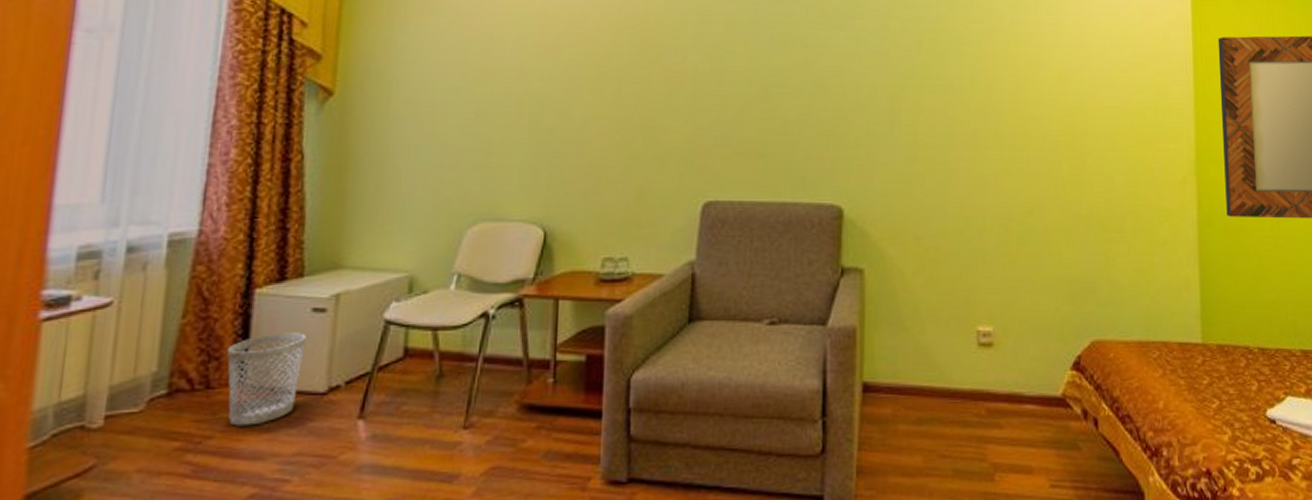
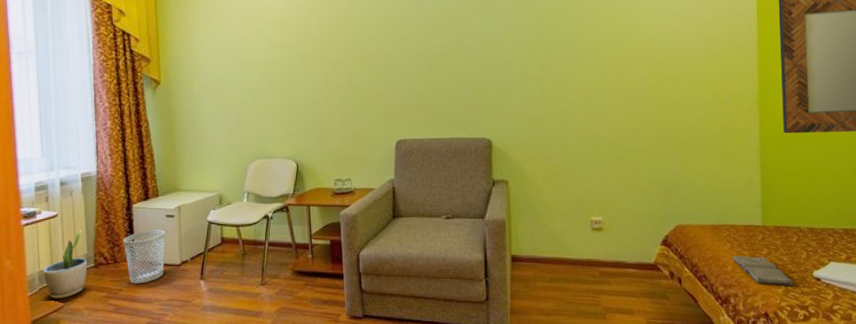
potted plant: none [65,330,155,453] -> present [43,230,88,299]
diary: none [1166,385,1242,431] -> present [733,255,793,286]

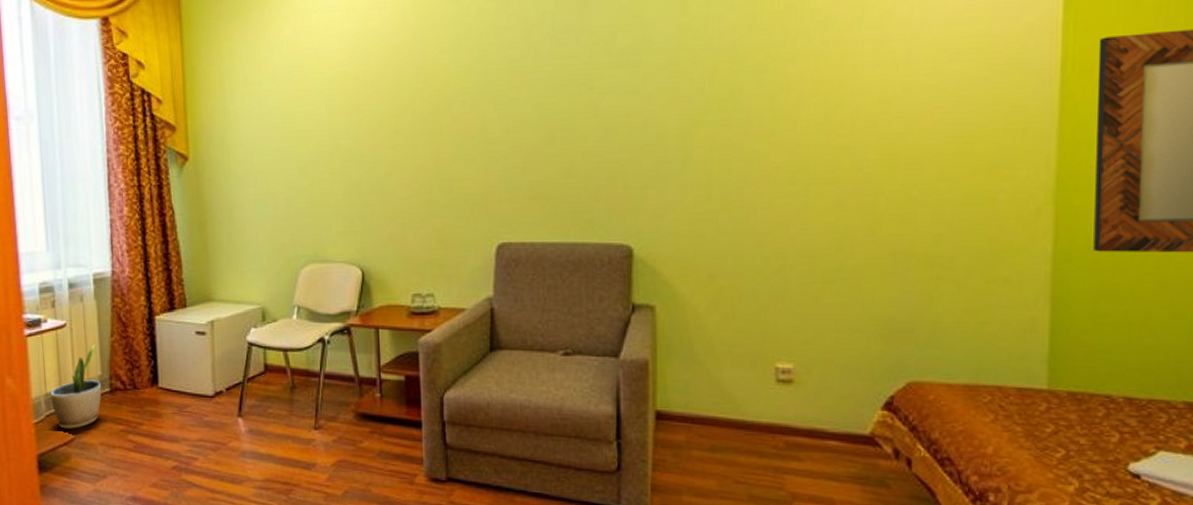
wastebasket: present [123,230,165,284] -> none [144,350,195,417]
diary: present [733,255,793,286] -> none [997,431,1093,483]

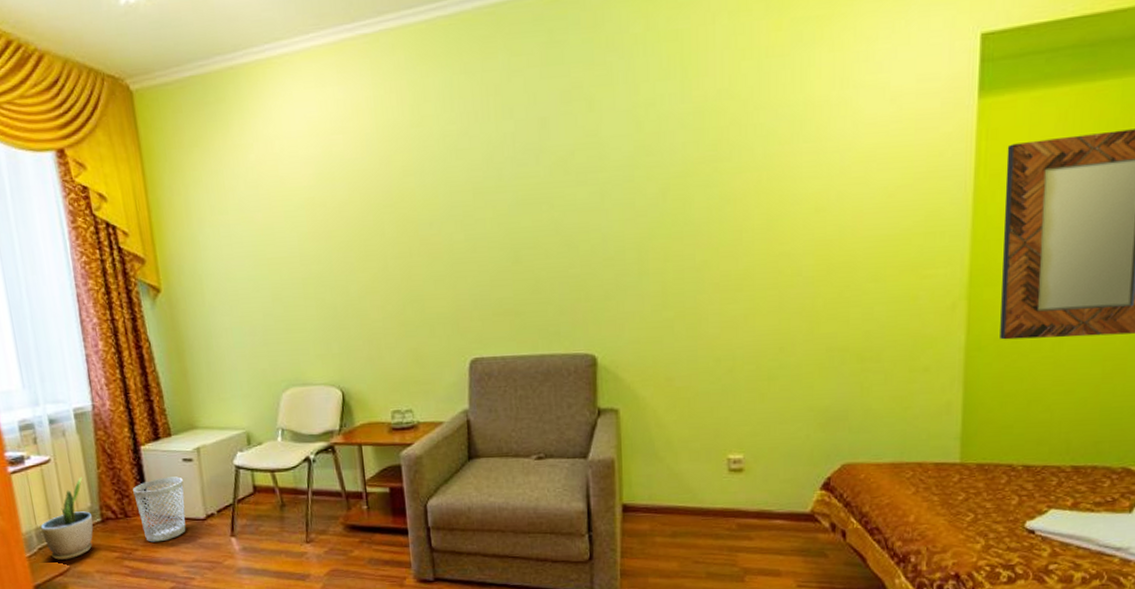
wastebasket: none [144,350,195,417] -> present [133,476,186,542]

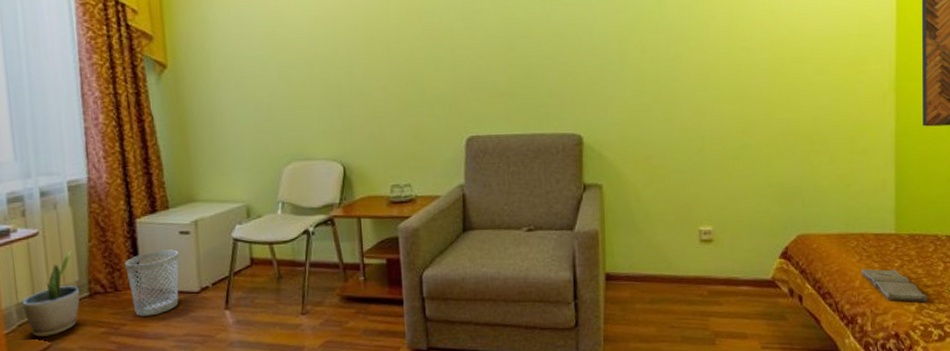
diary: none [918,501,996,541] -> present [862,268,927,303]

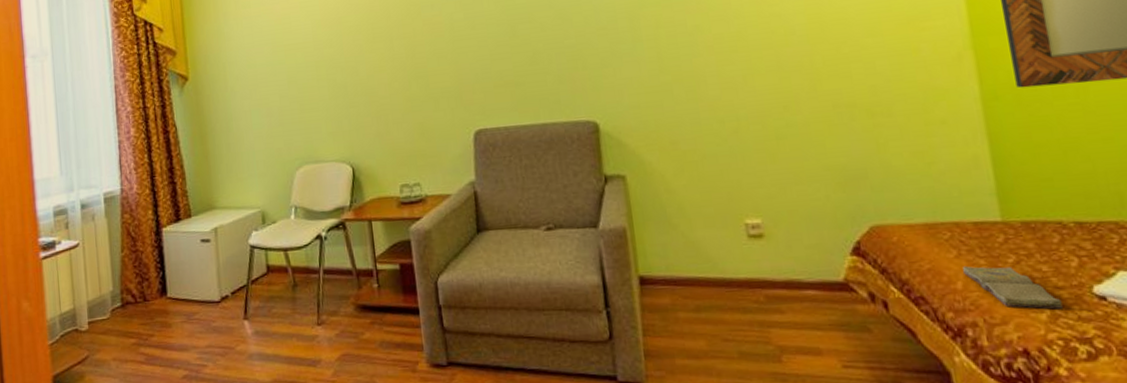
potted plant: present [22,251,80,337] -> none [65,261,114,348]
wastebasket: present [125,249,179,317] -> none [153,258,201,327]

